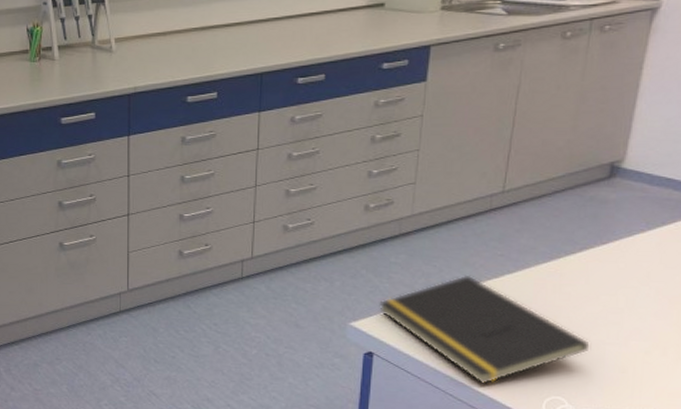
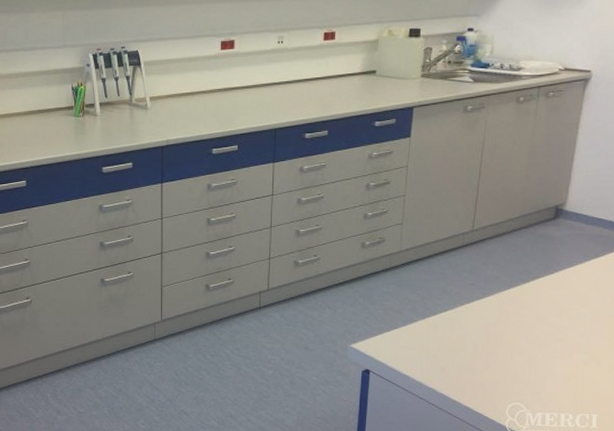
notepad: present [379,274,590,385] -> none [374,301,542,395]

